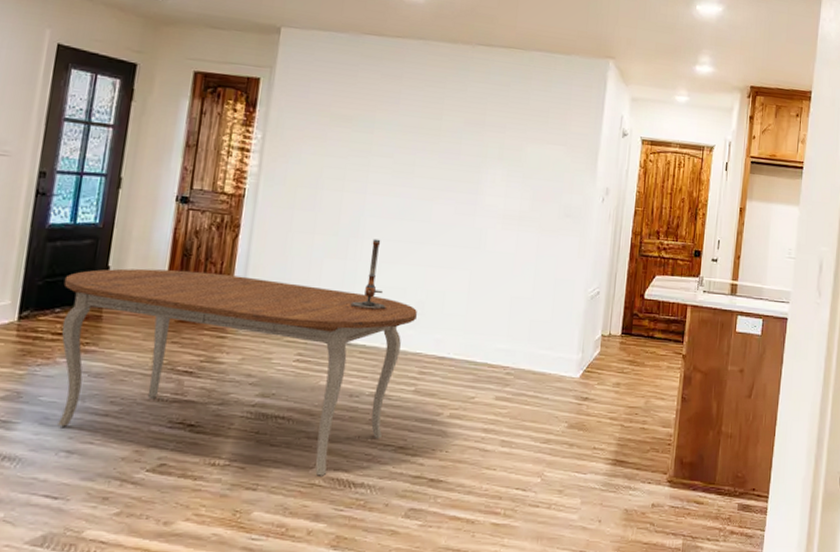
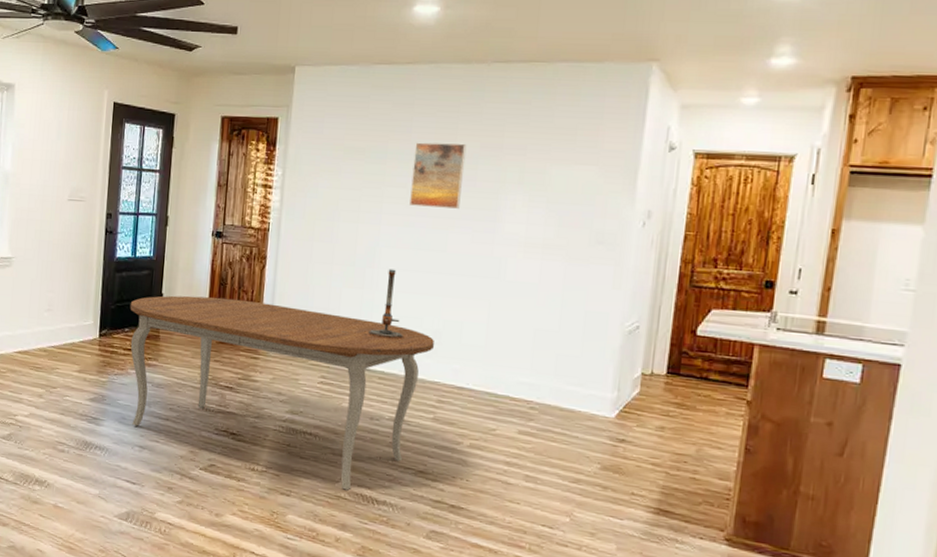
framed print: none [396,114,452,181] -> present [410,142,467,209]

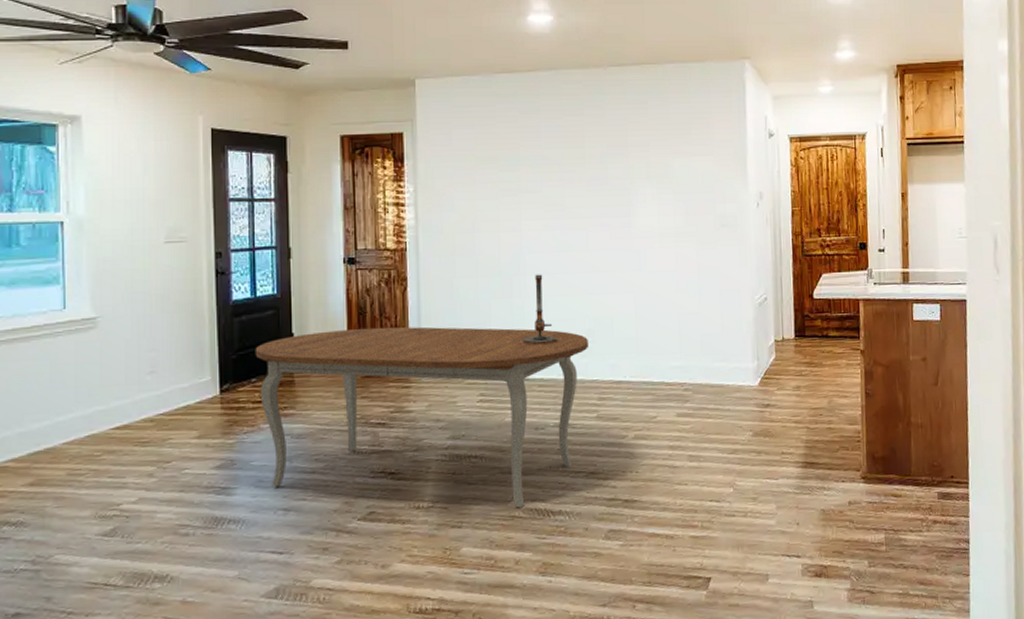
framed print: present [410,142,467,209] -> none [545,144,595,209]

